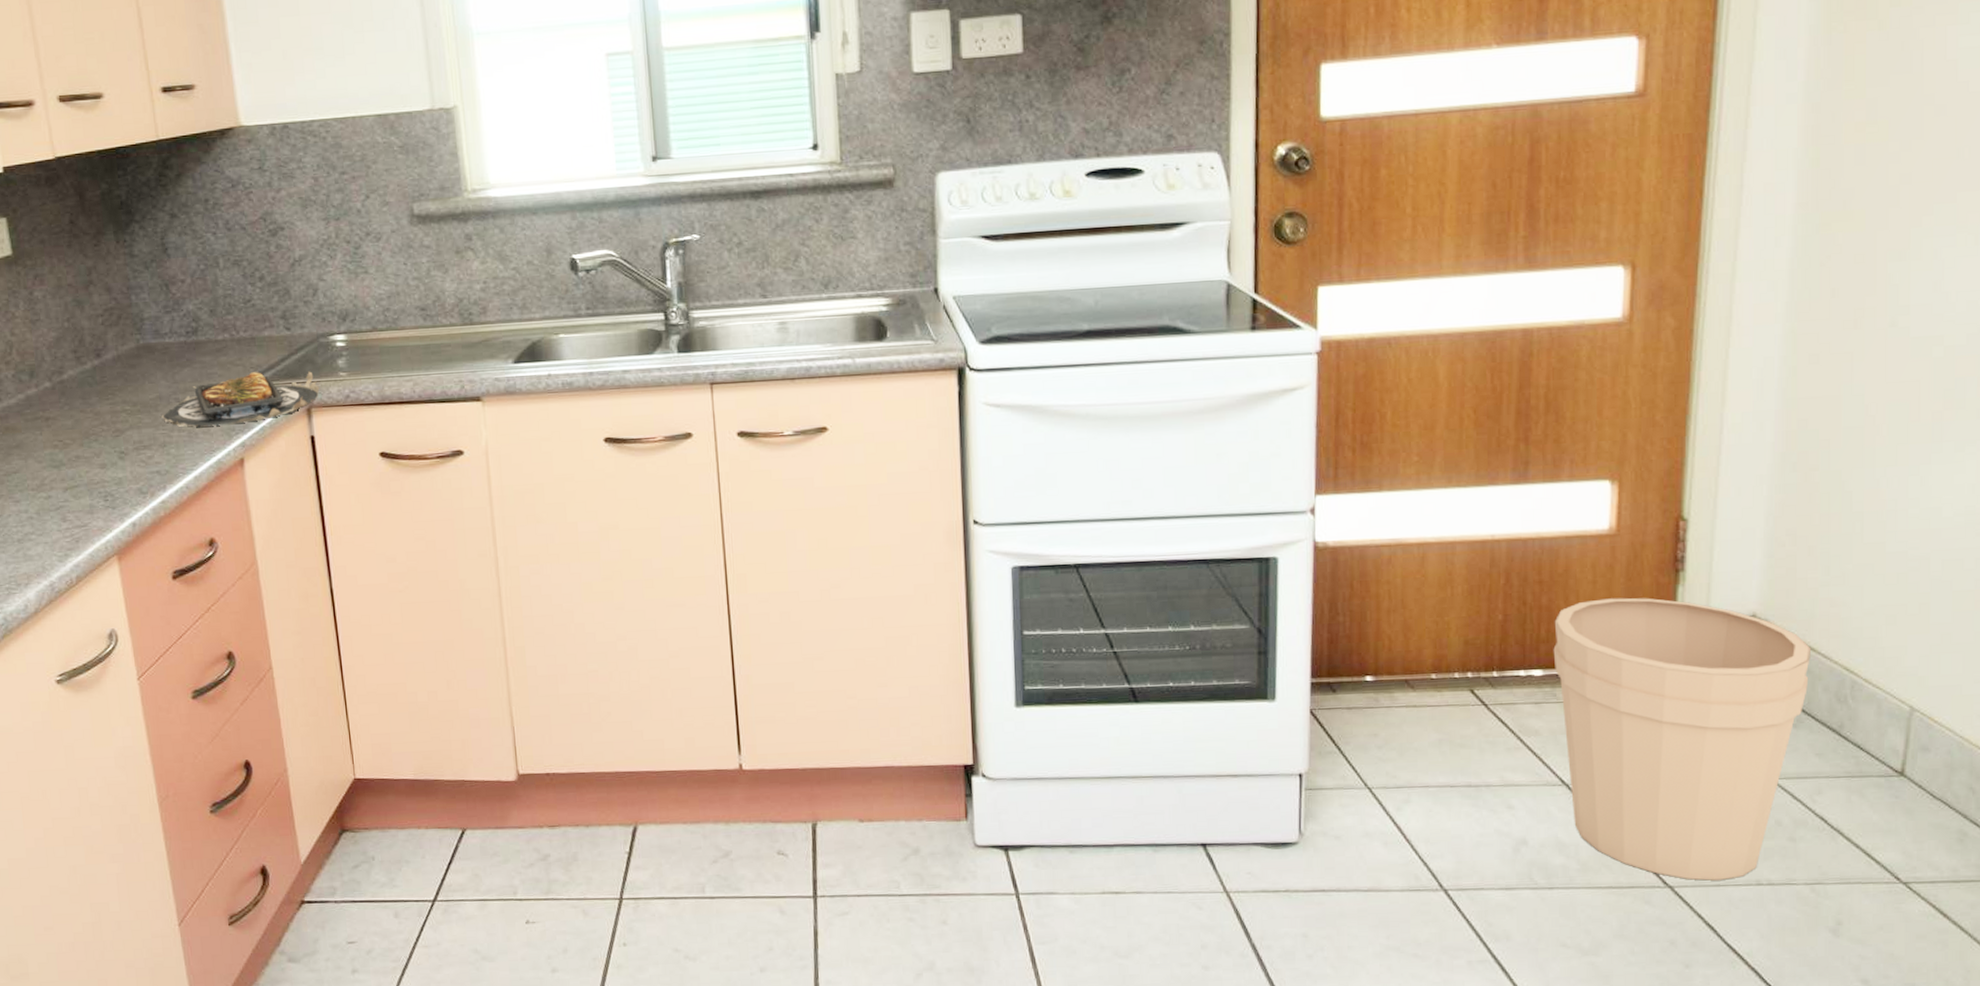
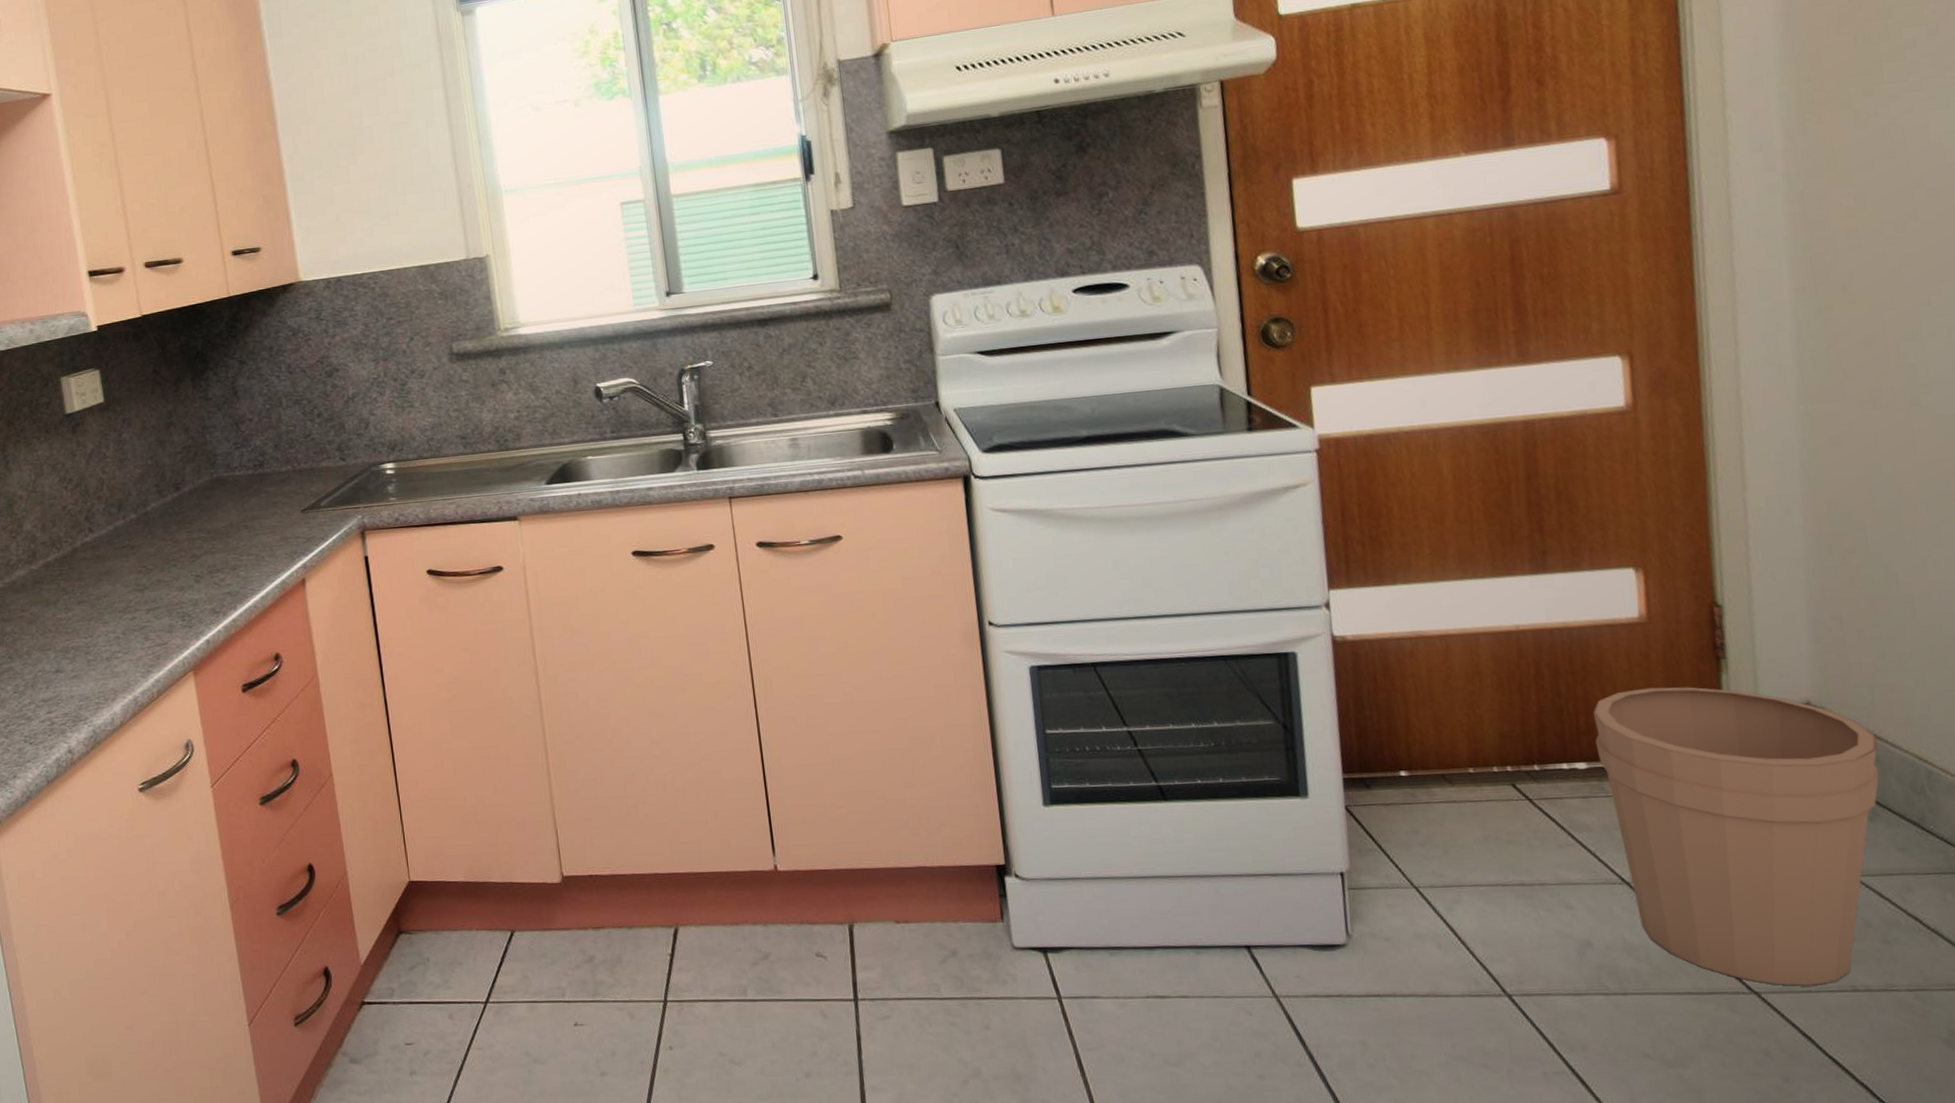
cooking pot: present [161,371,320,428] -> none [232,497,372,552]

